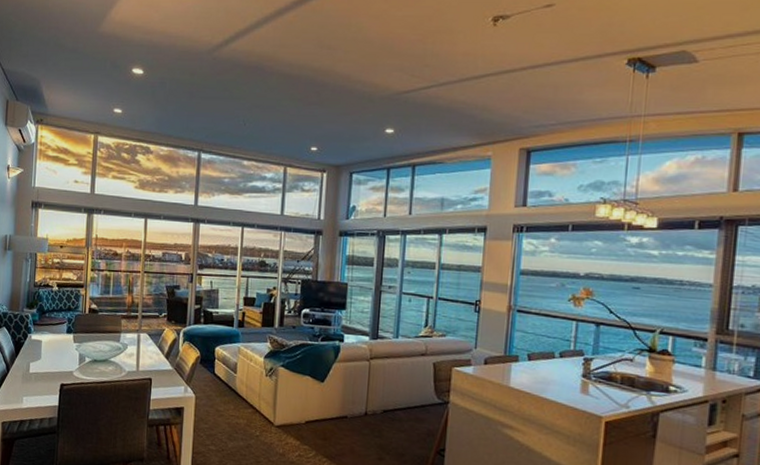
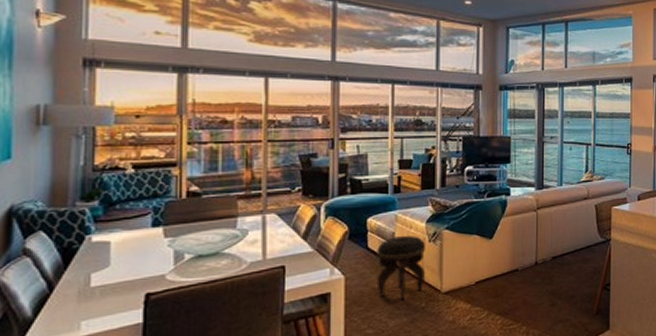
footstool: none [220,366,263,426] -> present [376,235,426,301]

